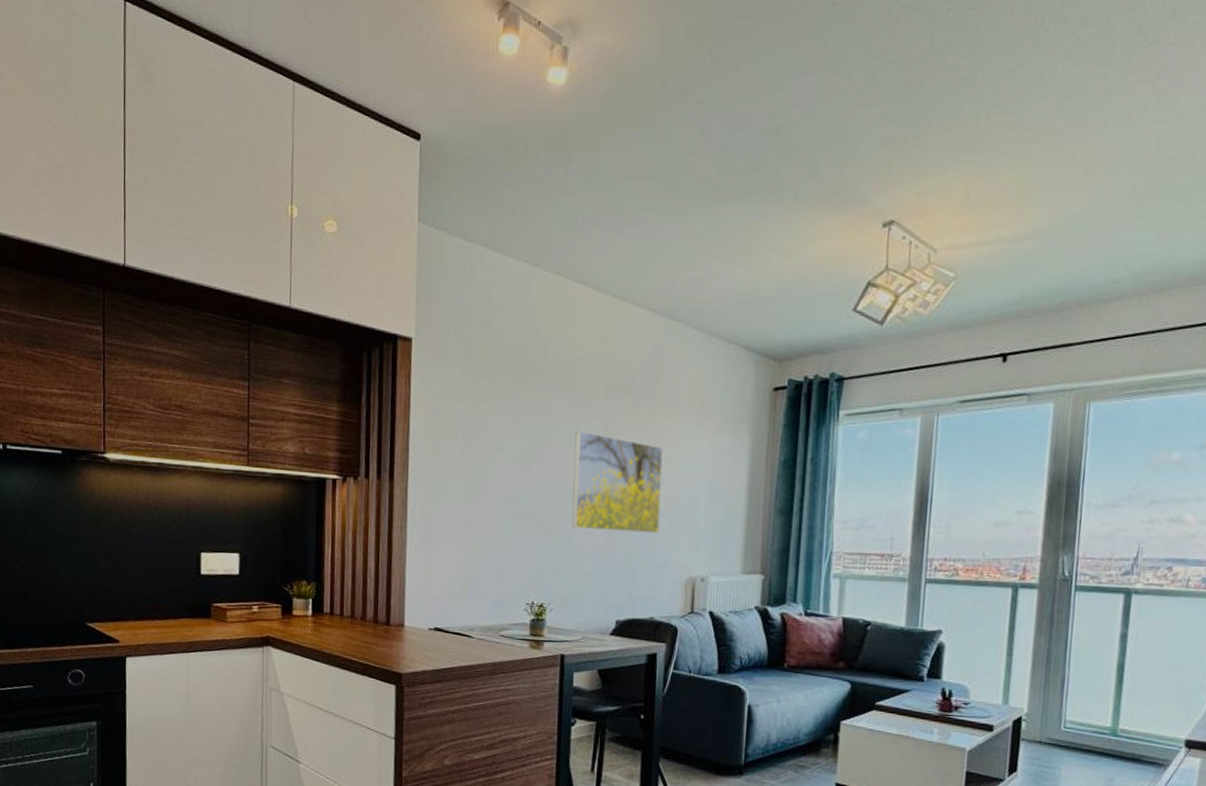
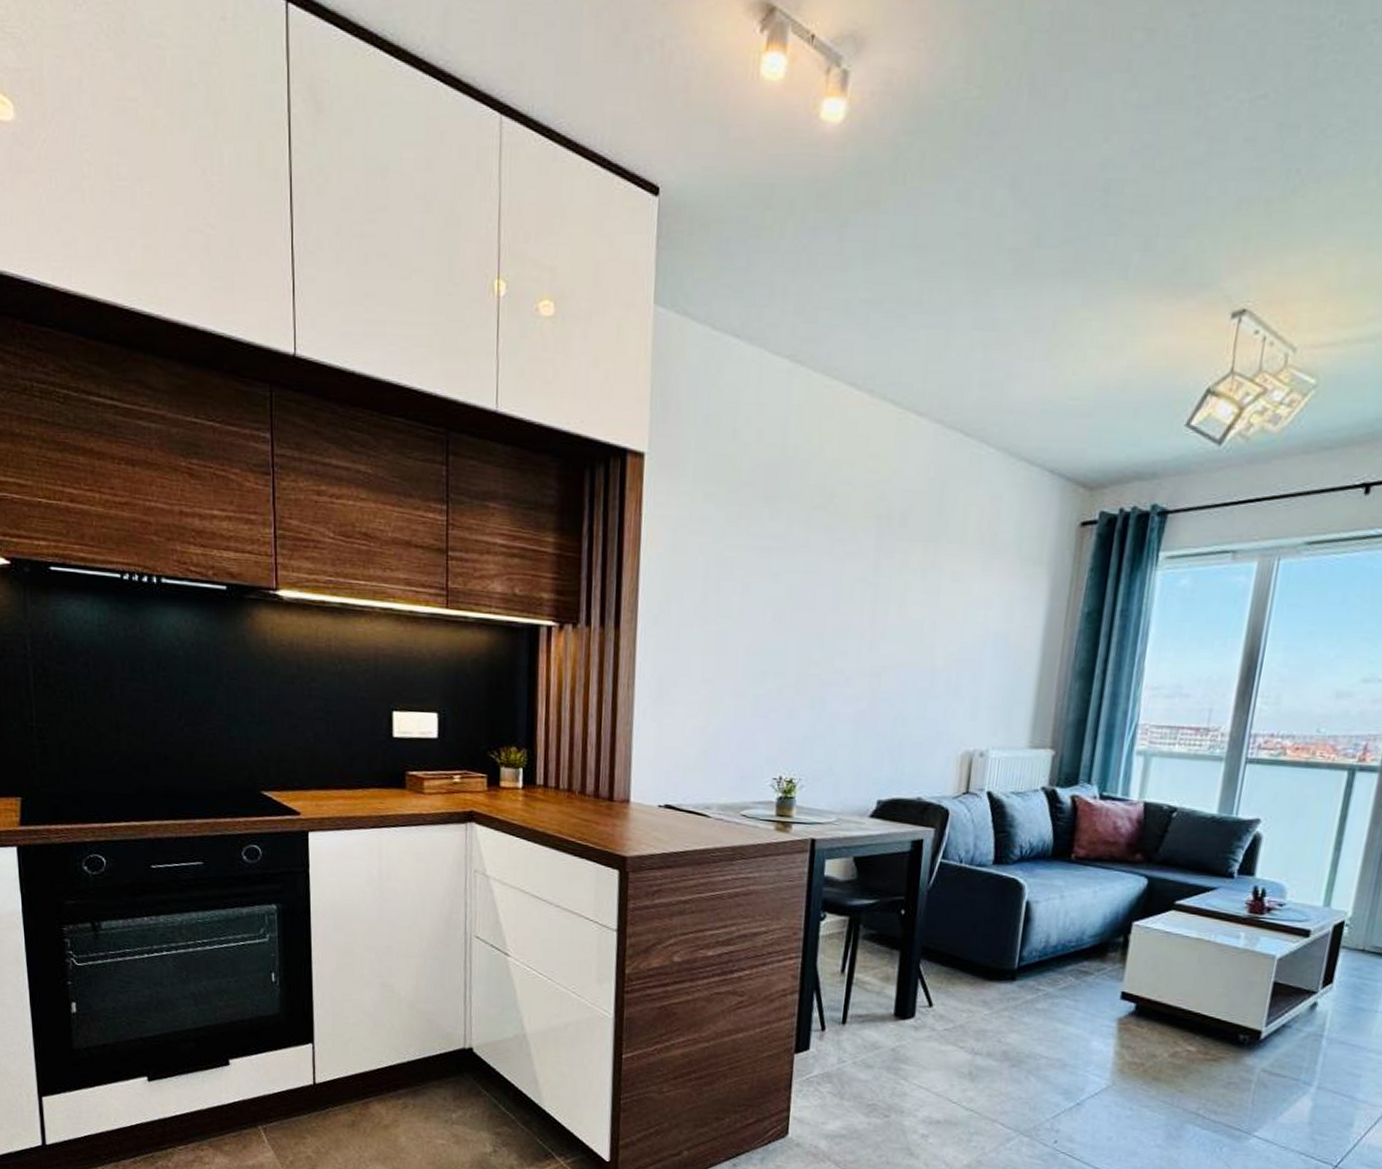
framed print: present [572,430,663,534] -> none [830,571,943,698]

